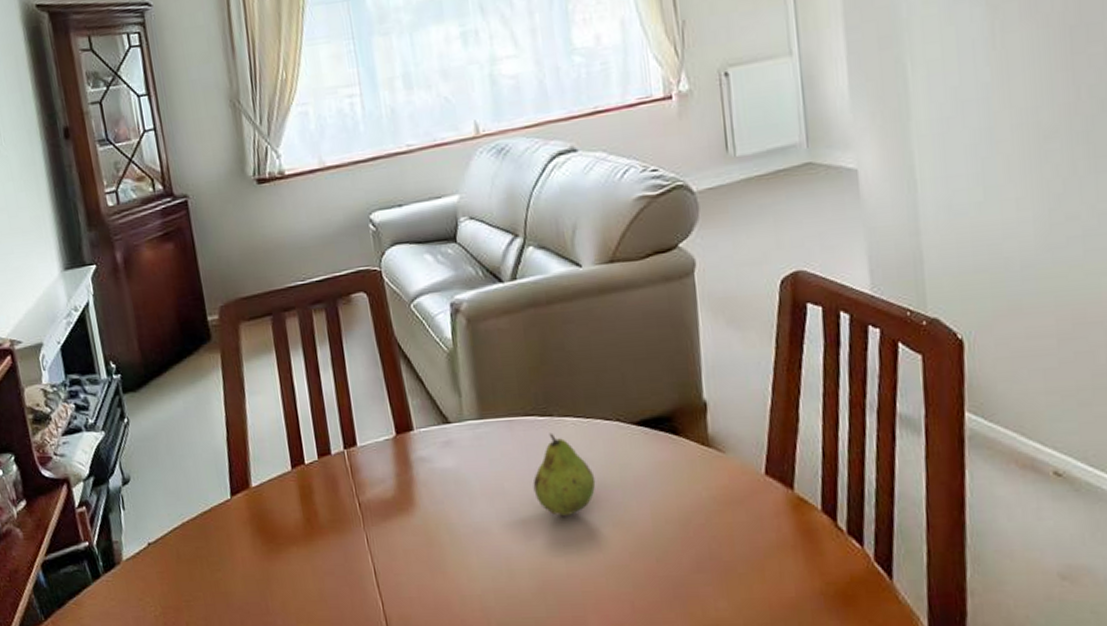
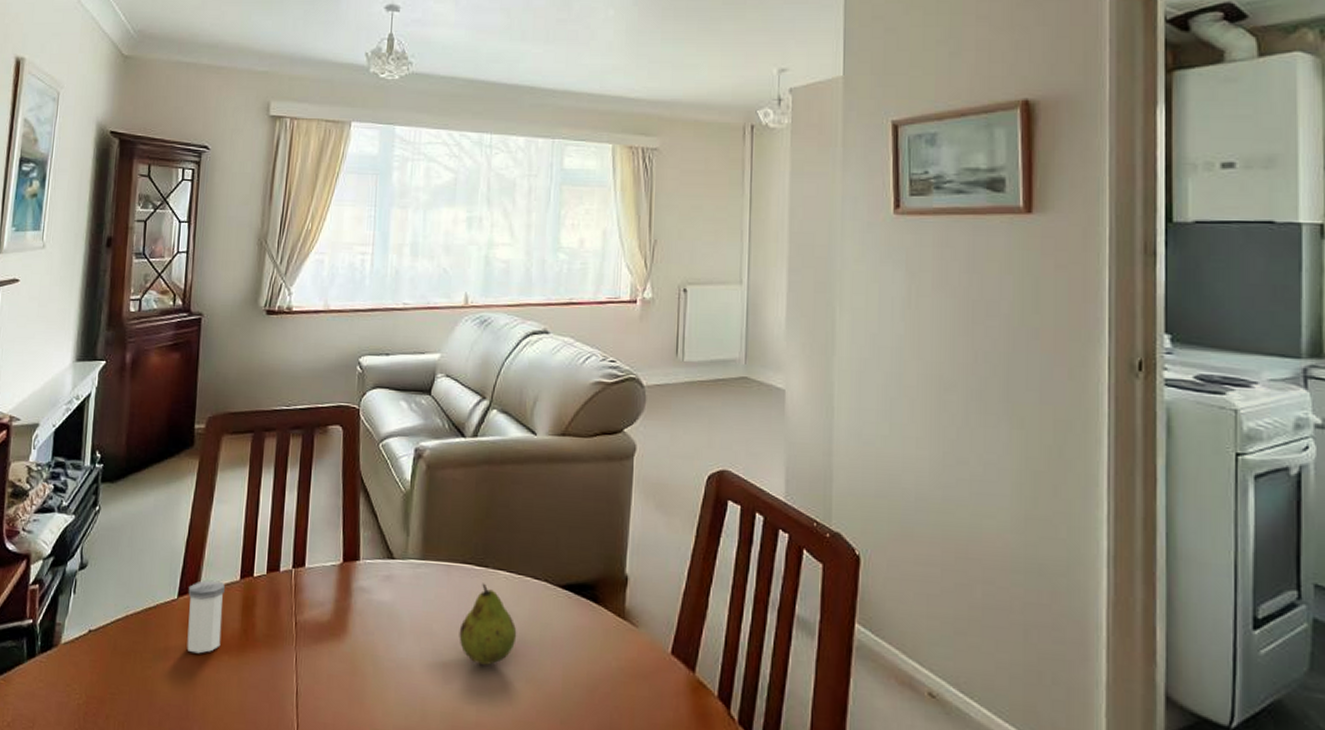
salt shaker: none [239,474,286,550] -> present [187,580,225,654]

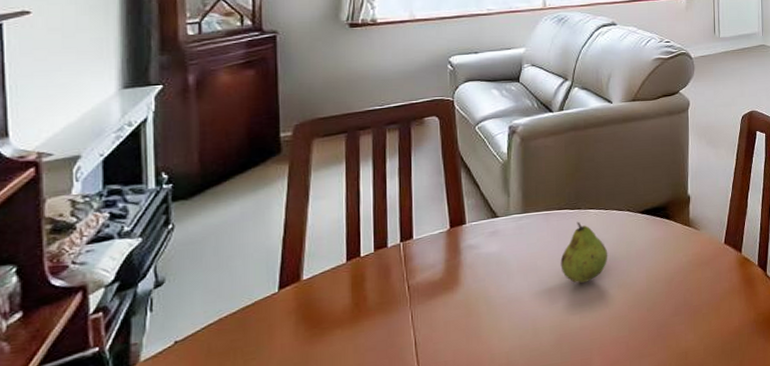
salt shaker: present [187,580,225,654] -> none [290,267,332,336]

